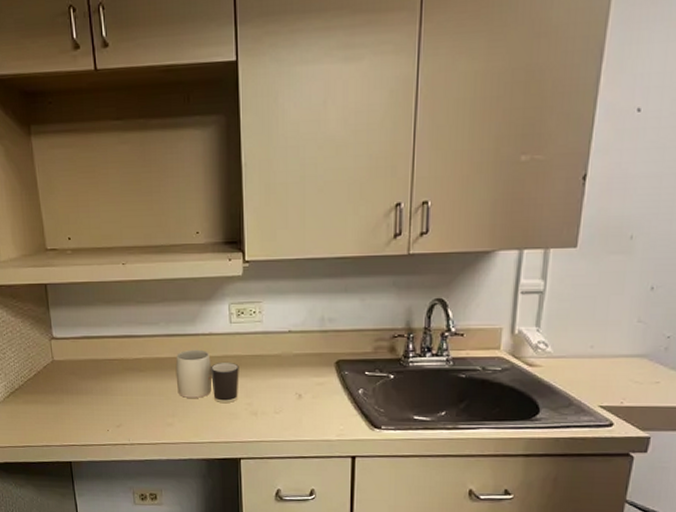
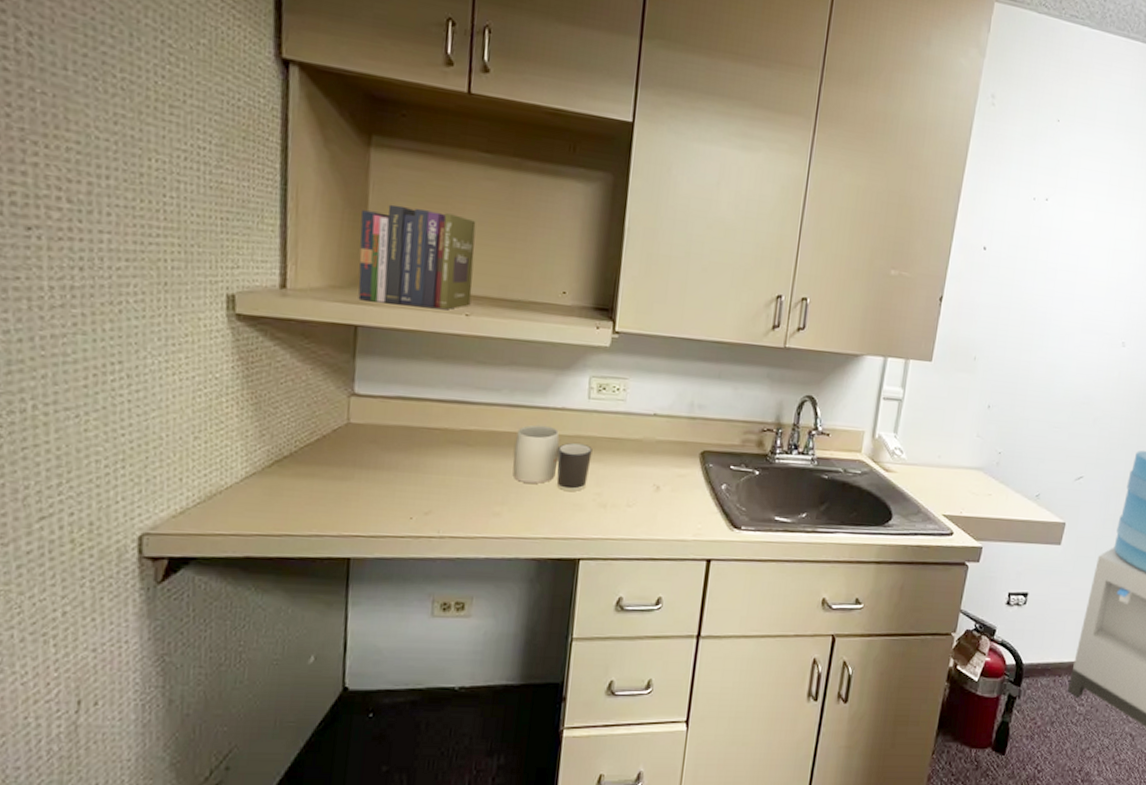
books: none [34,180,125,264] -> present [358,204,476,310]

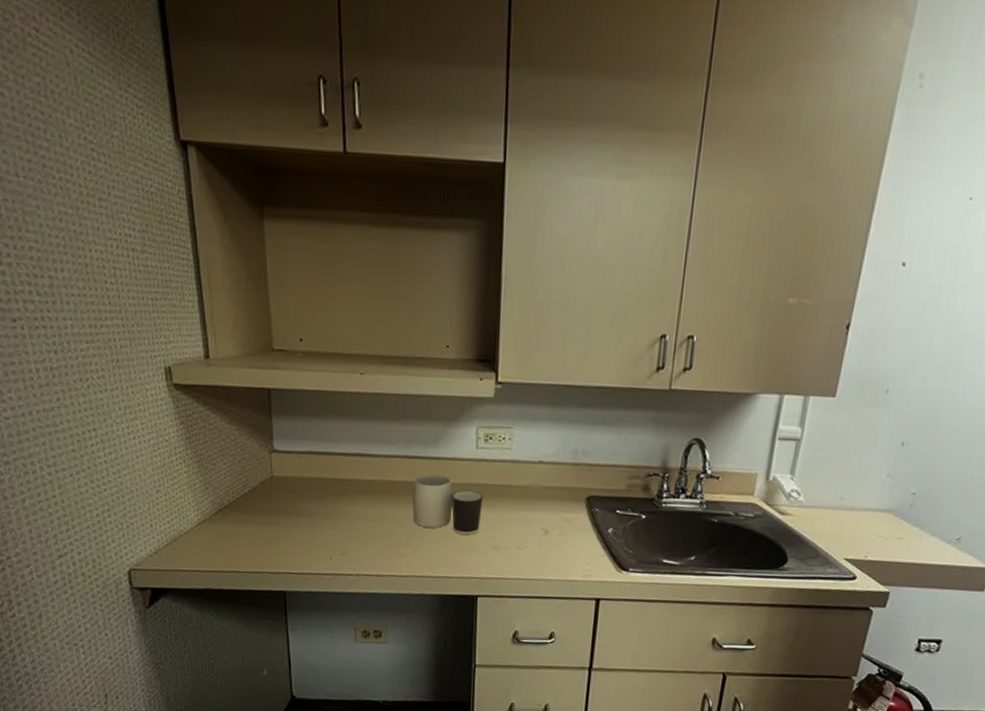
books: present [358,204,476,310] -> none [263,272,364,370]

